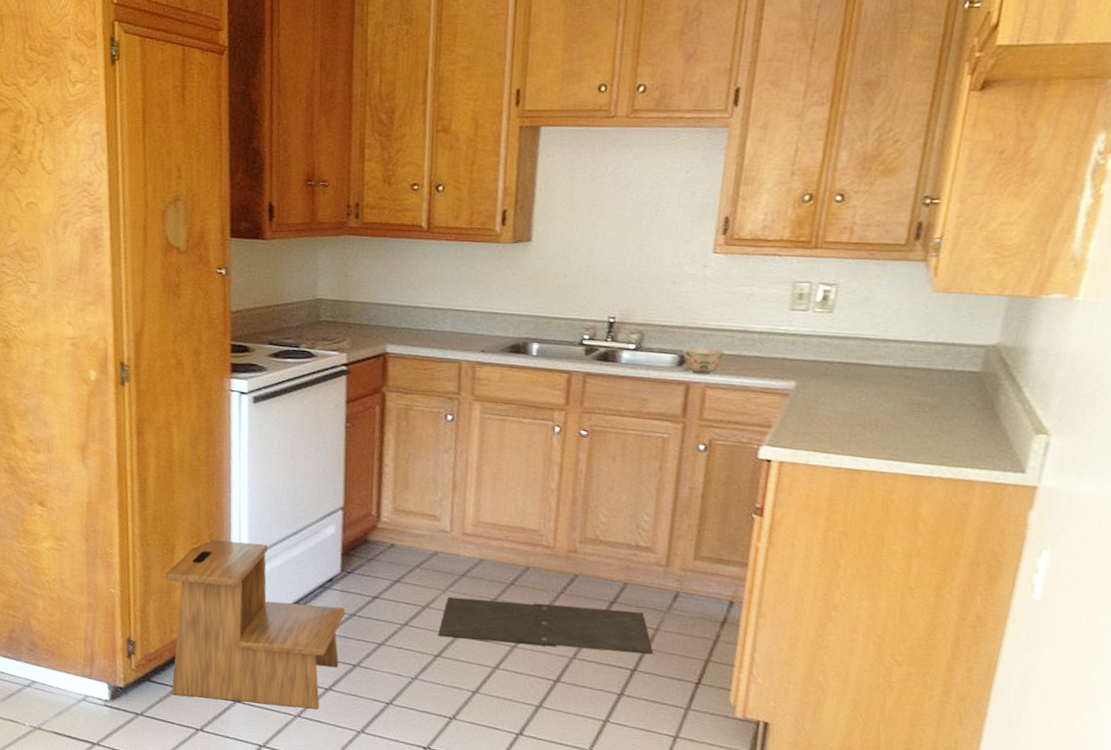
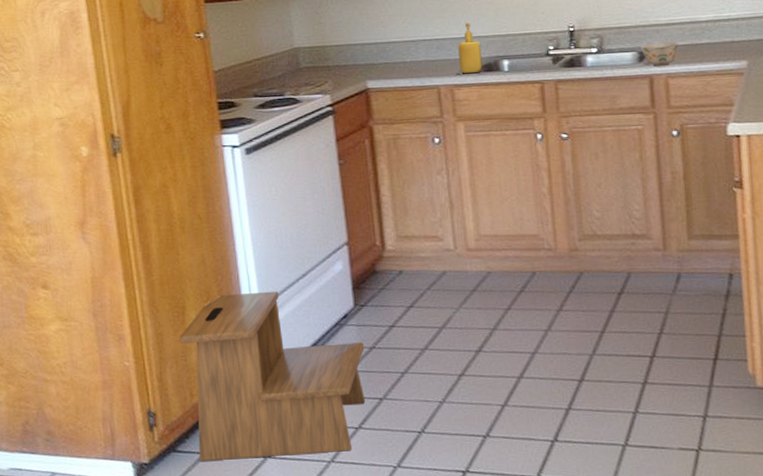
door mat: present [438,596,654,655] -> none [458,298,668,355]
soap dispenser: none [485,297,513,353] -> present [458,22,483,74]

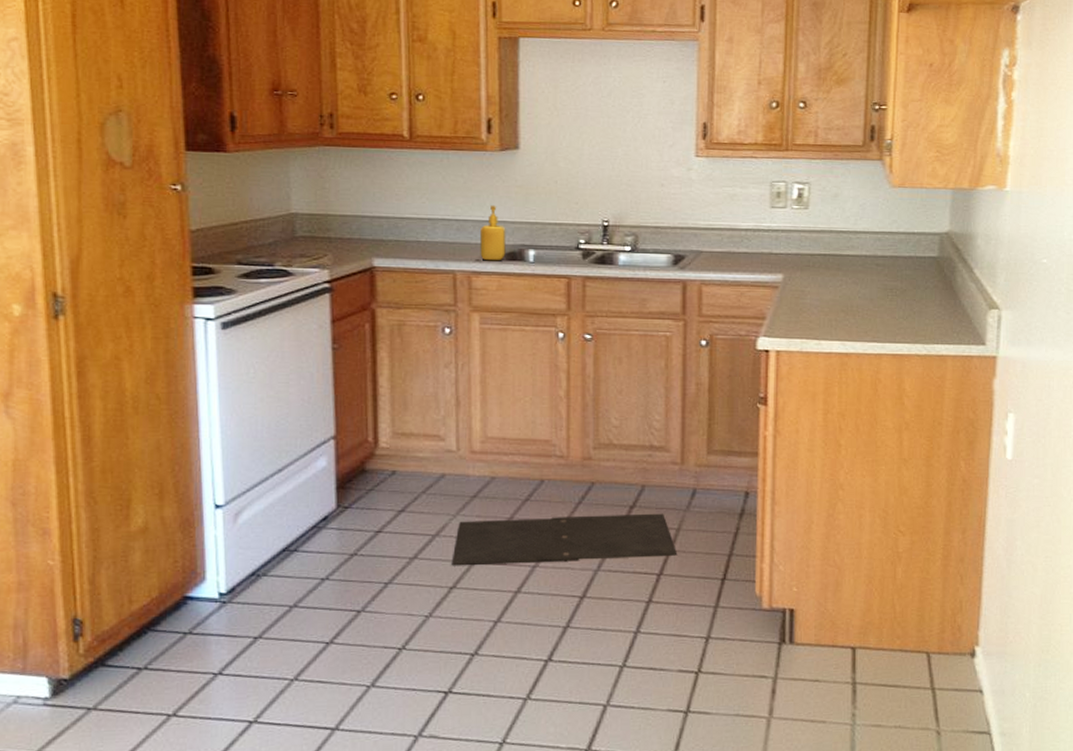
step stool: present [180,291,366,461] -> none [121,486,345,677]
door mat: none [458,298,668,355] -> present [451,513,678,566]
soup bowl: present [641,42,679,68] -> none [677,247,716,273]

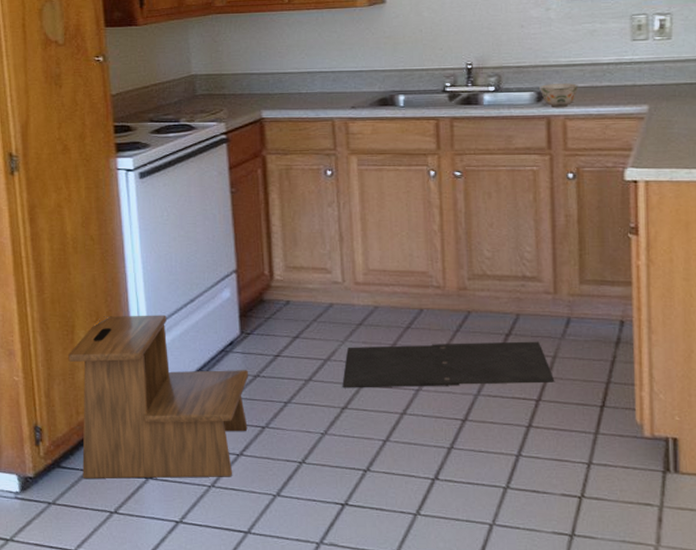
step stool: none [121,486,345,677] -> present [68,315,249,479]
soap dispenser: present [480,204,506,261] -> none [354,56,378,108]
soup bowl: none [677,247,716,273] -> present [539,83,579,109]

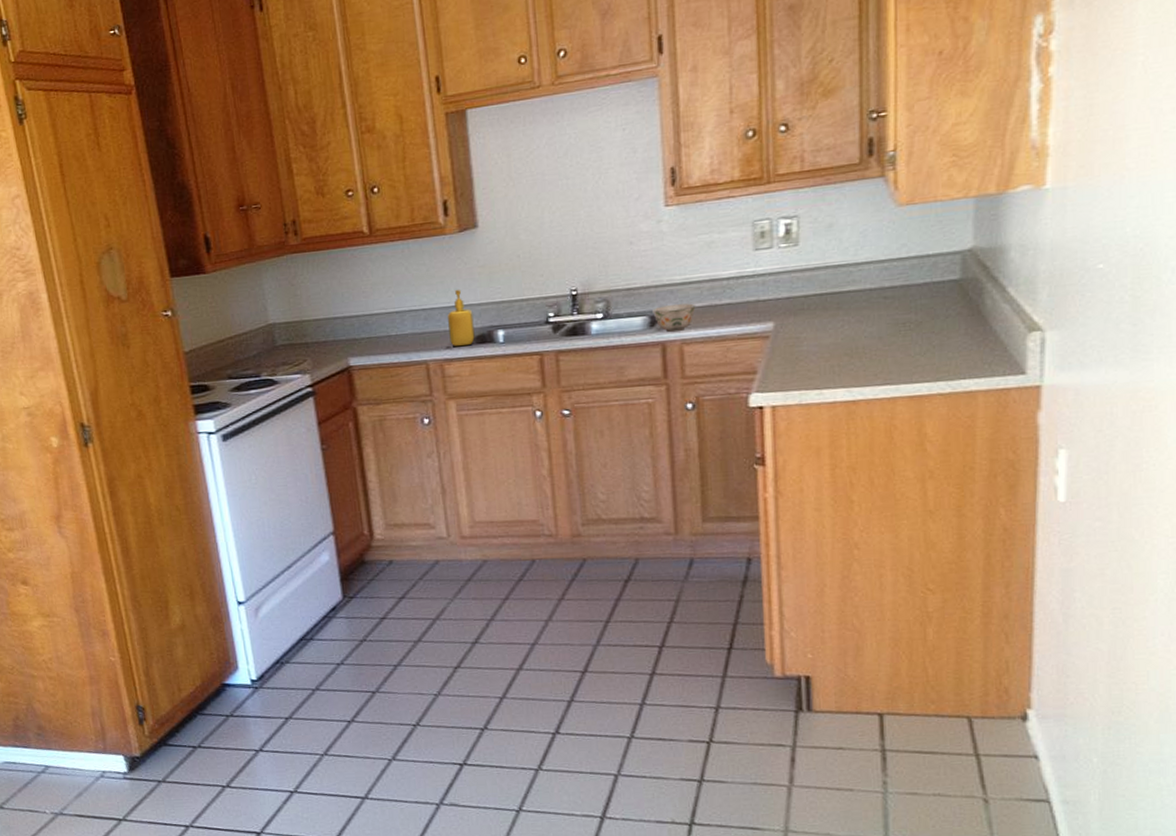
step stool: present [68,315,249,479] -> none [164,583,358,754]
door mat: present [342,341,555,388] -> none [453,585,679,647]
soap dispenser: none [354,56,378,108] -> present [448,289,475,347]

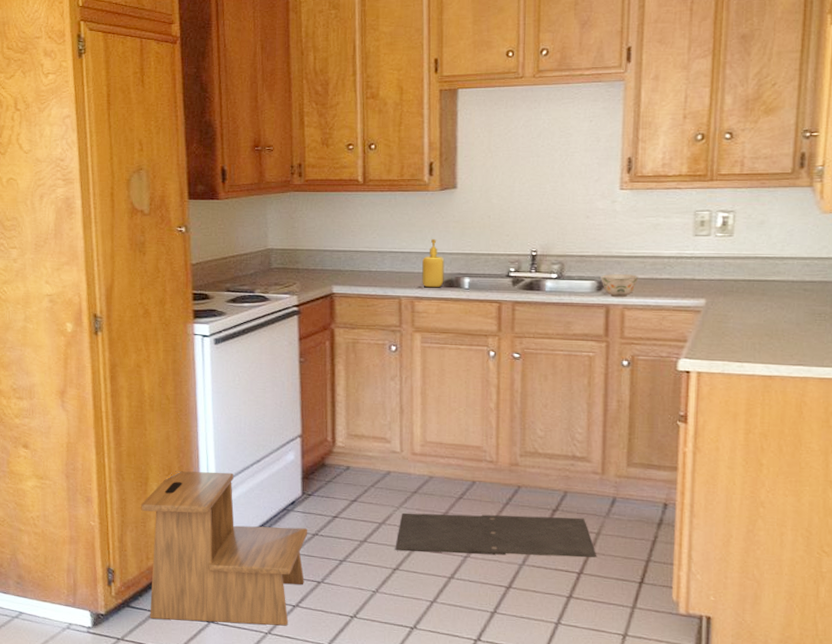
step stool: none [164,583,358,754] -> present [141,471,308,626]
door mat: none [453,585,679,647] -> present [395,512,597,558]

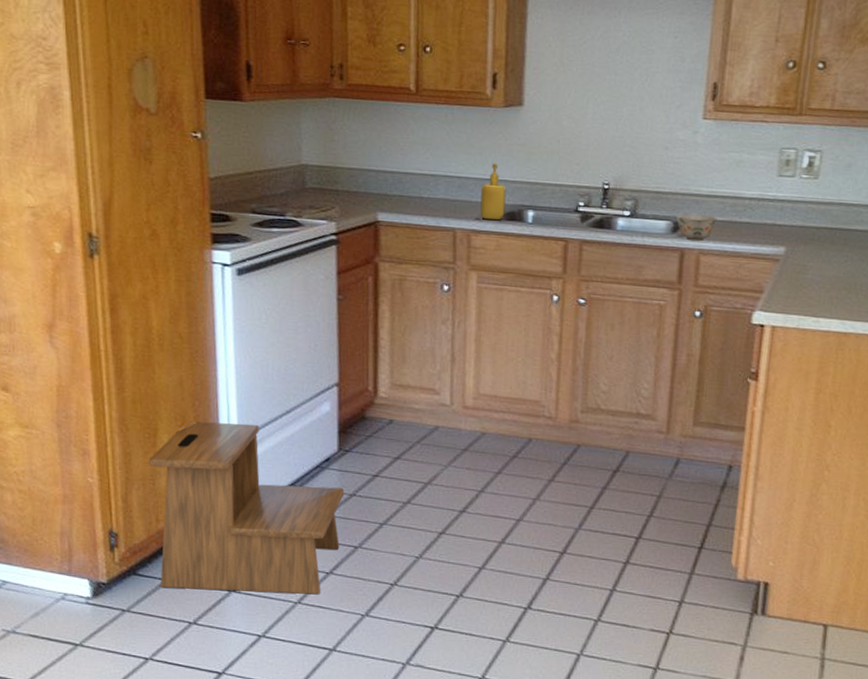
door mat: present [395,512,597,558] -> none [441,472,657,522]

